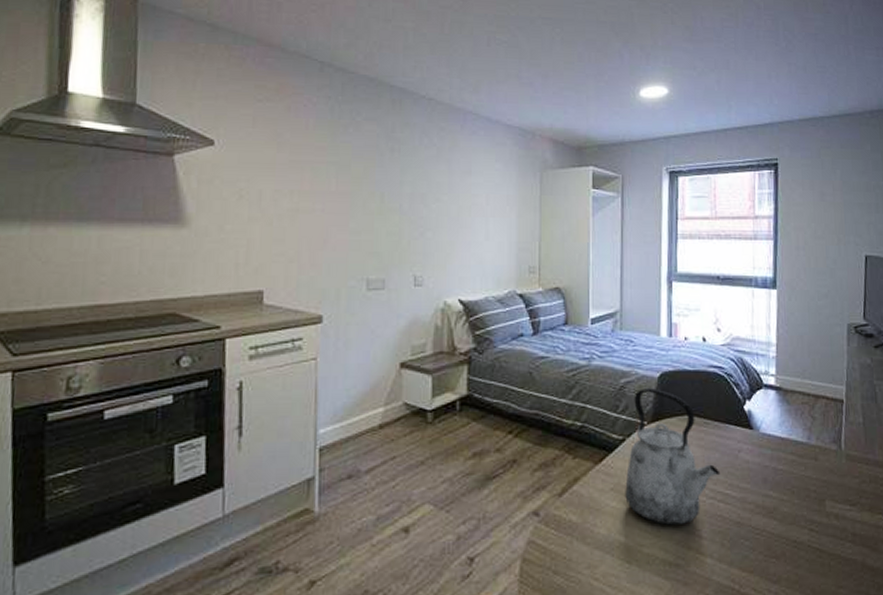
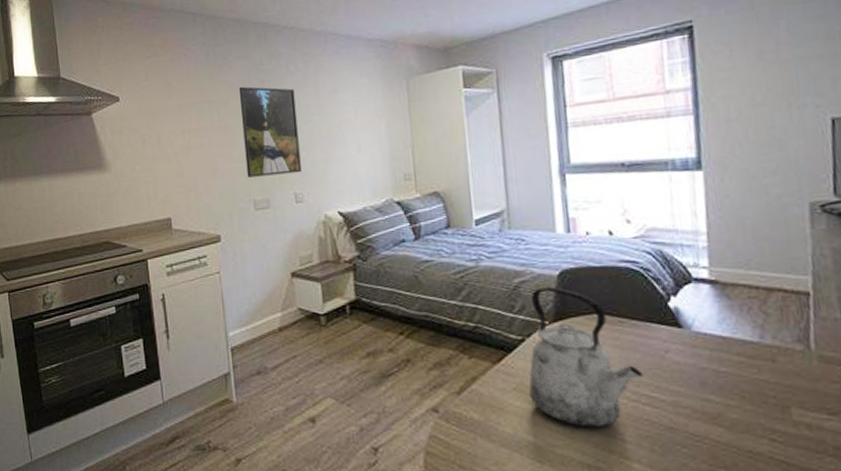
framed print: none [362,151,426,254] -> present [238,86,302,178]

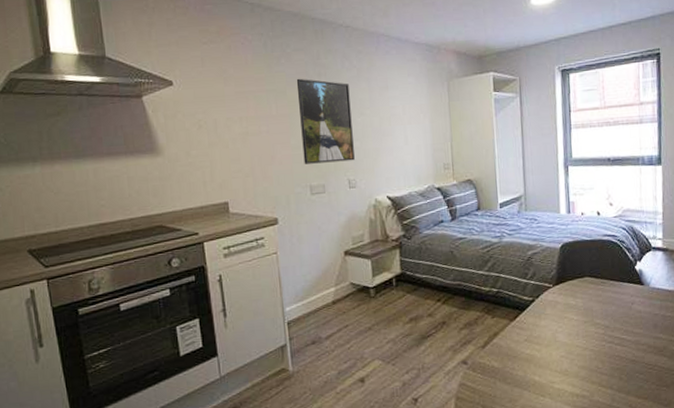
kettle: present [529,287,644,428] -> none [536,257,617,366]

